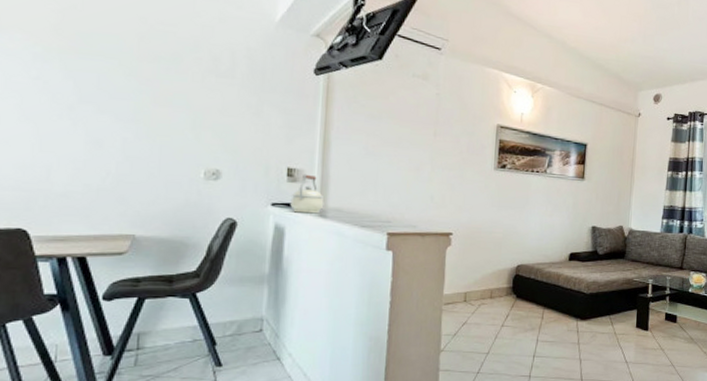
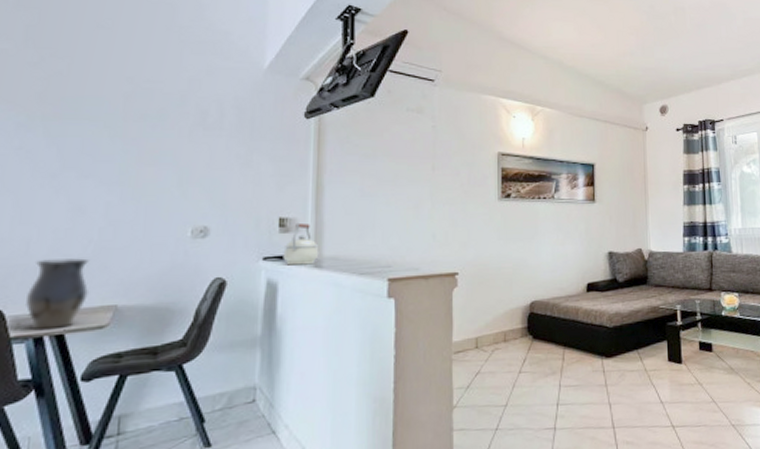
vase: none [48,187,109,251] -> present [24,258,90,329]

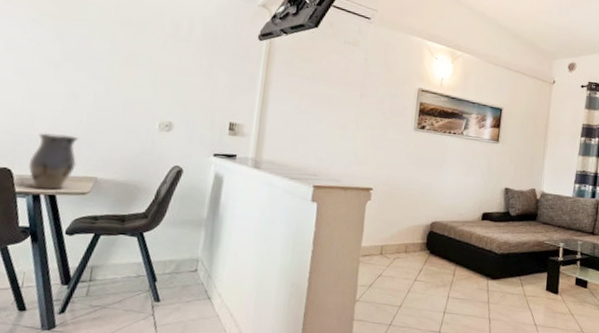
kettle: present [283,222,319,266] -> none [229,128,260,165]

